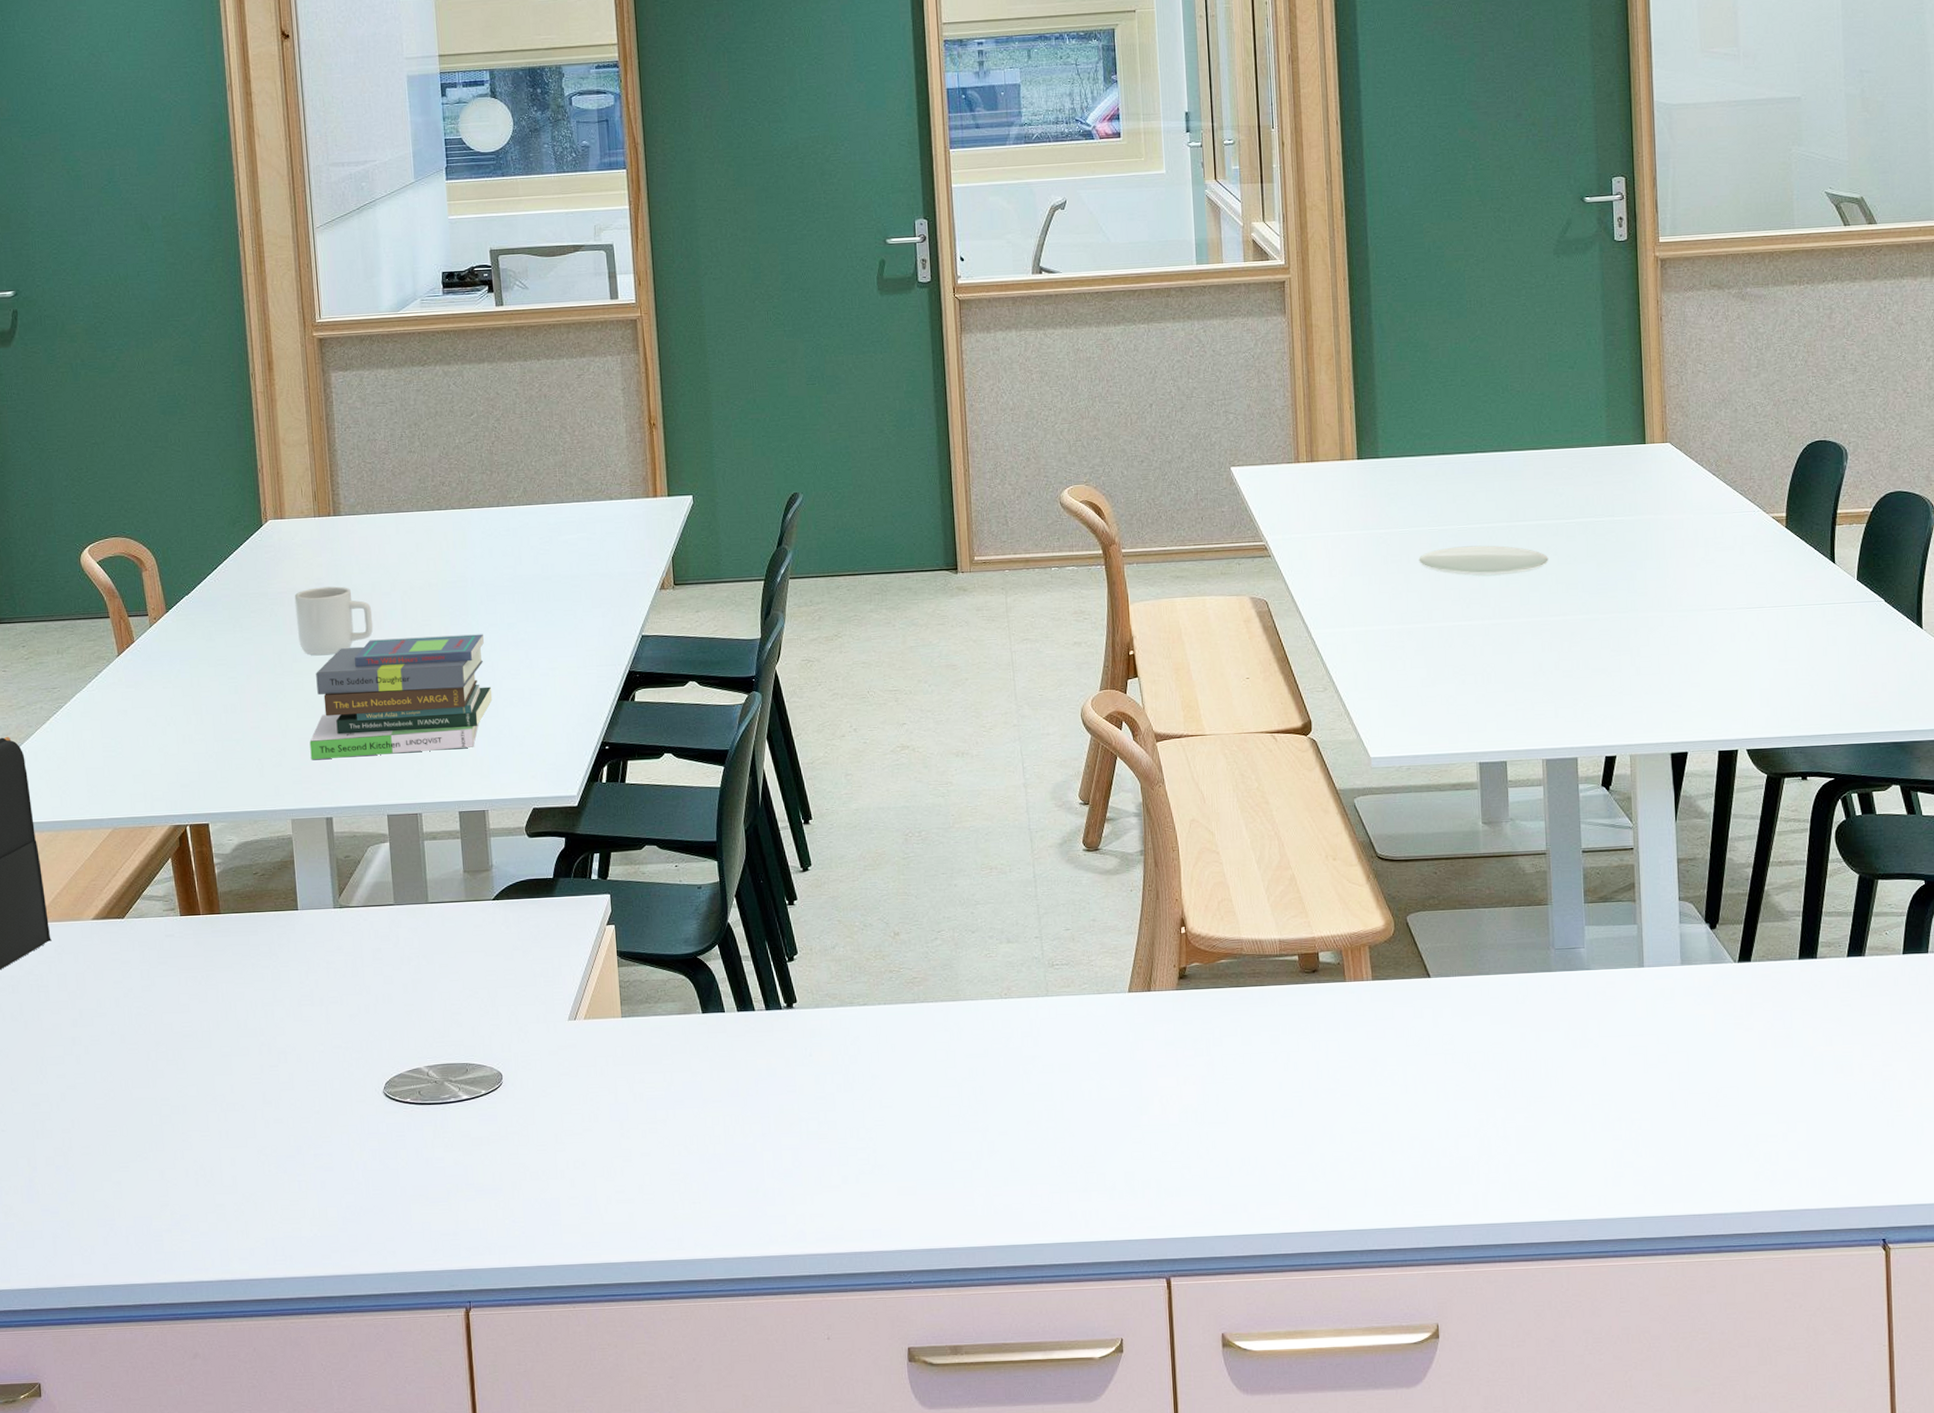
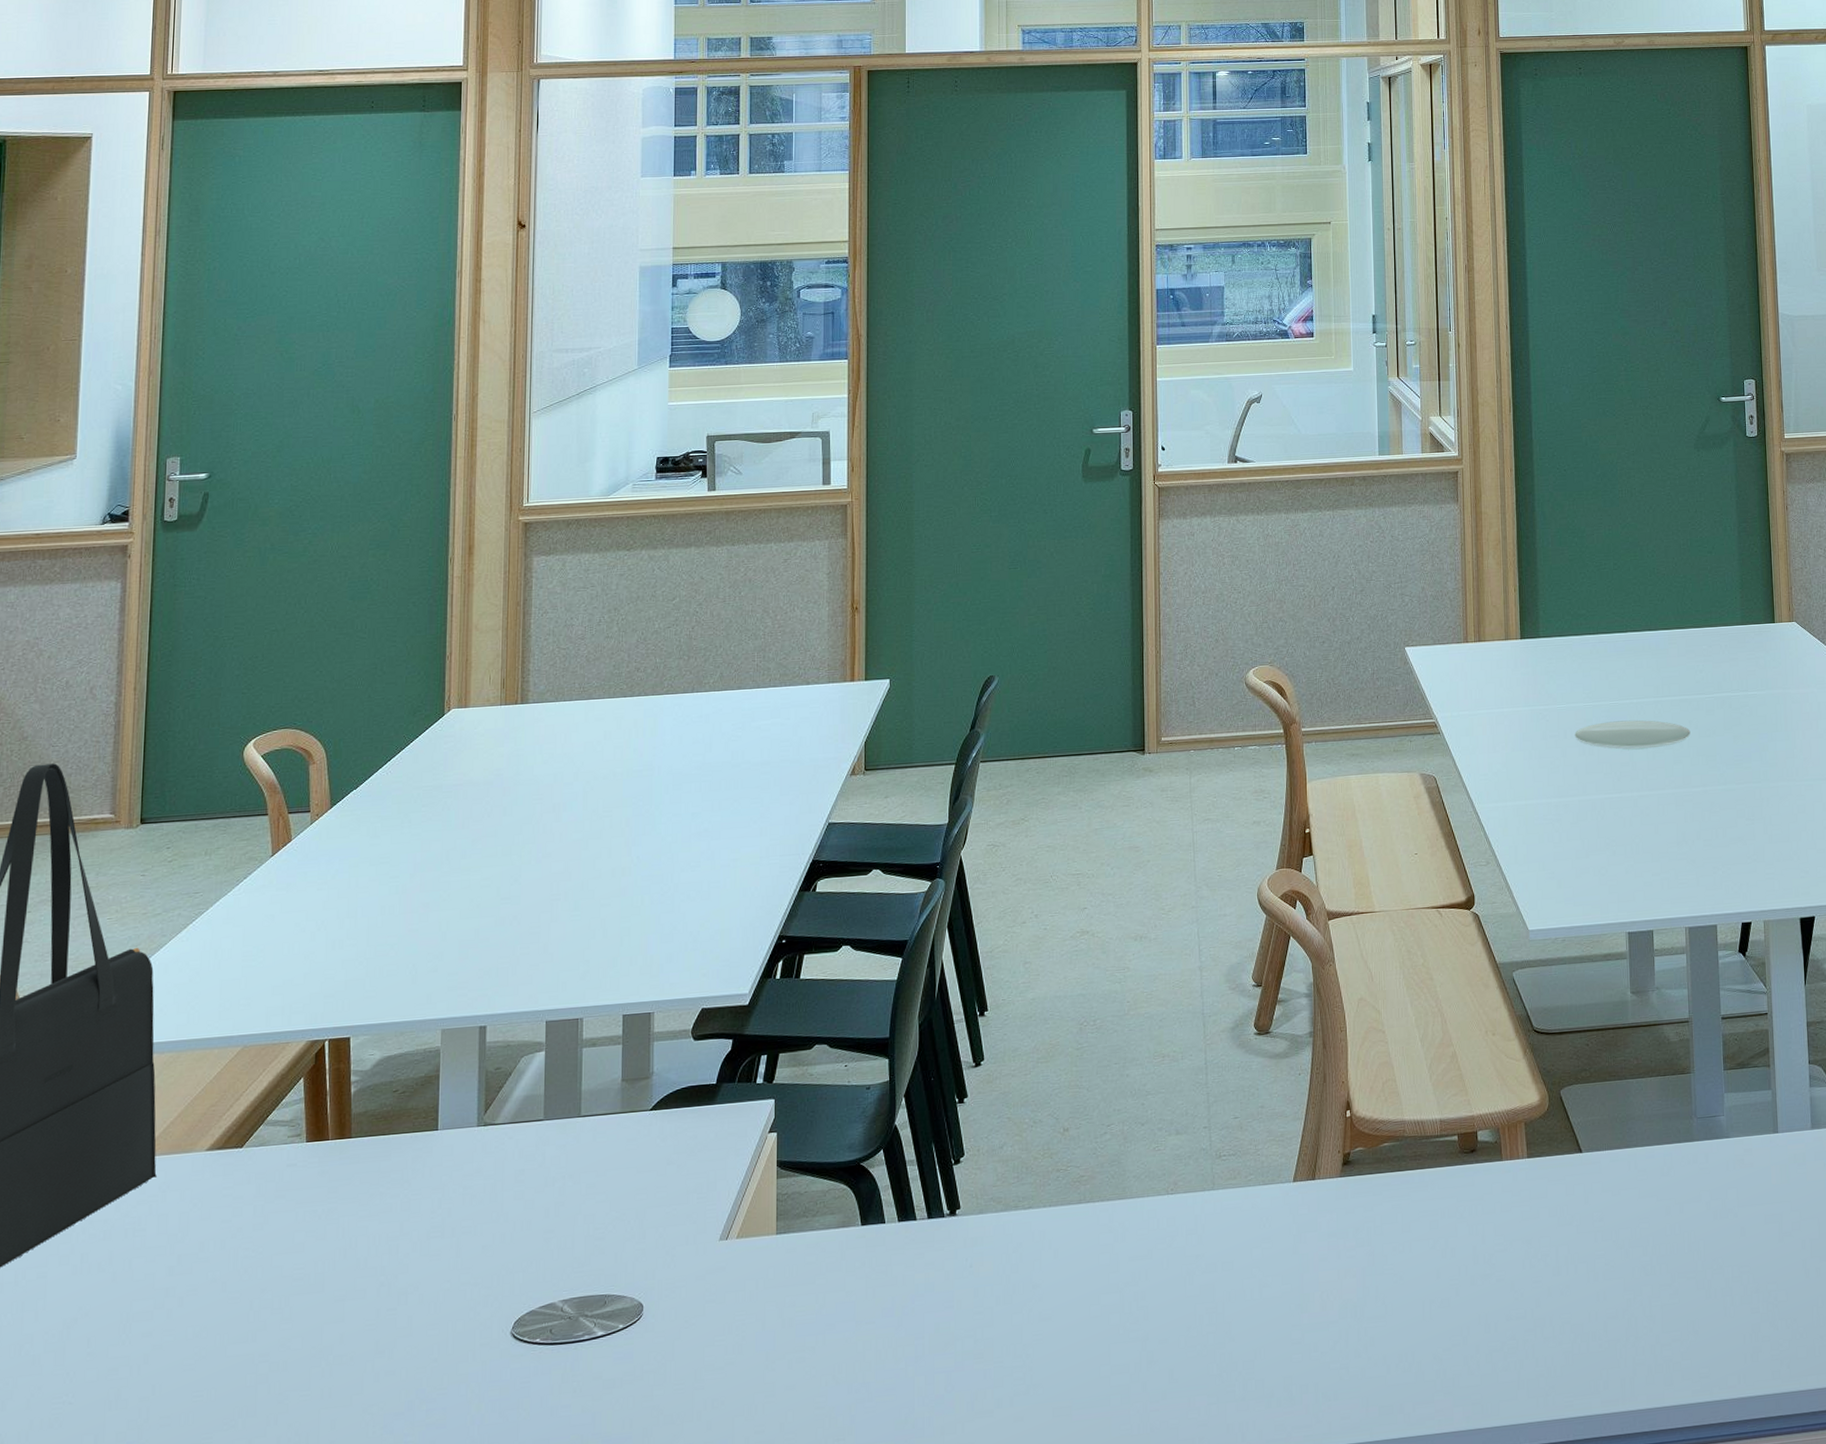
mug: present [294,586,374,656] -> none [469,777,552,852]
books: present [309,634,493,759] -> none [470,824,670,963]

